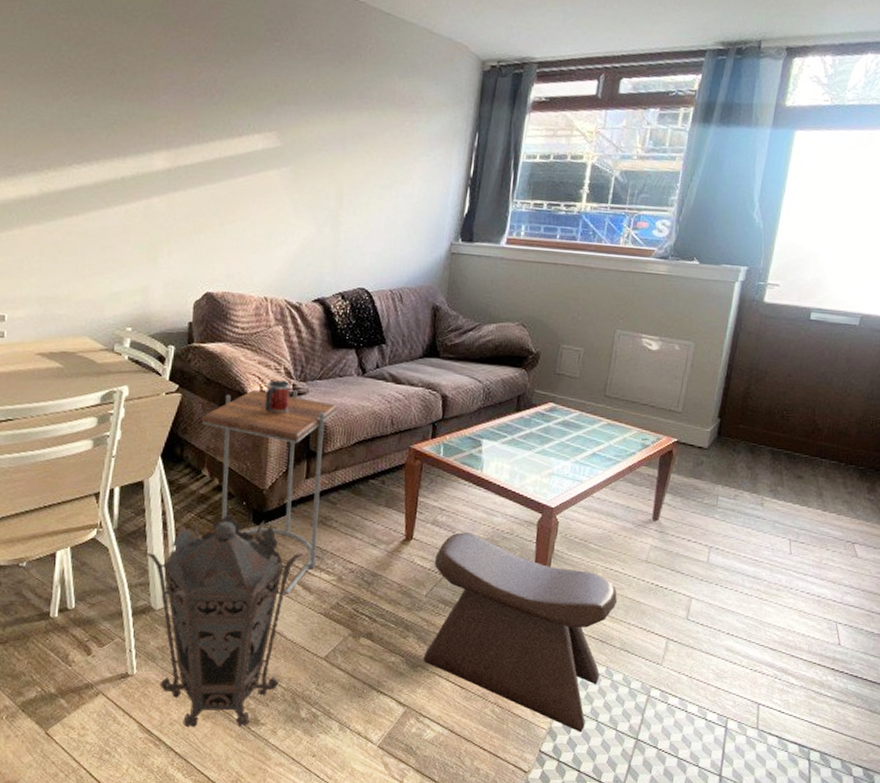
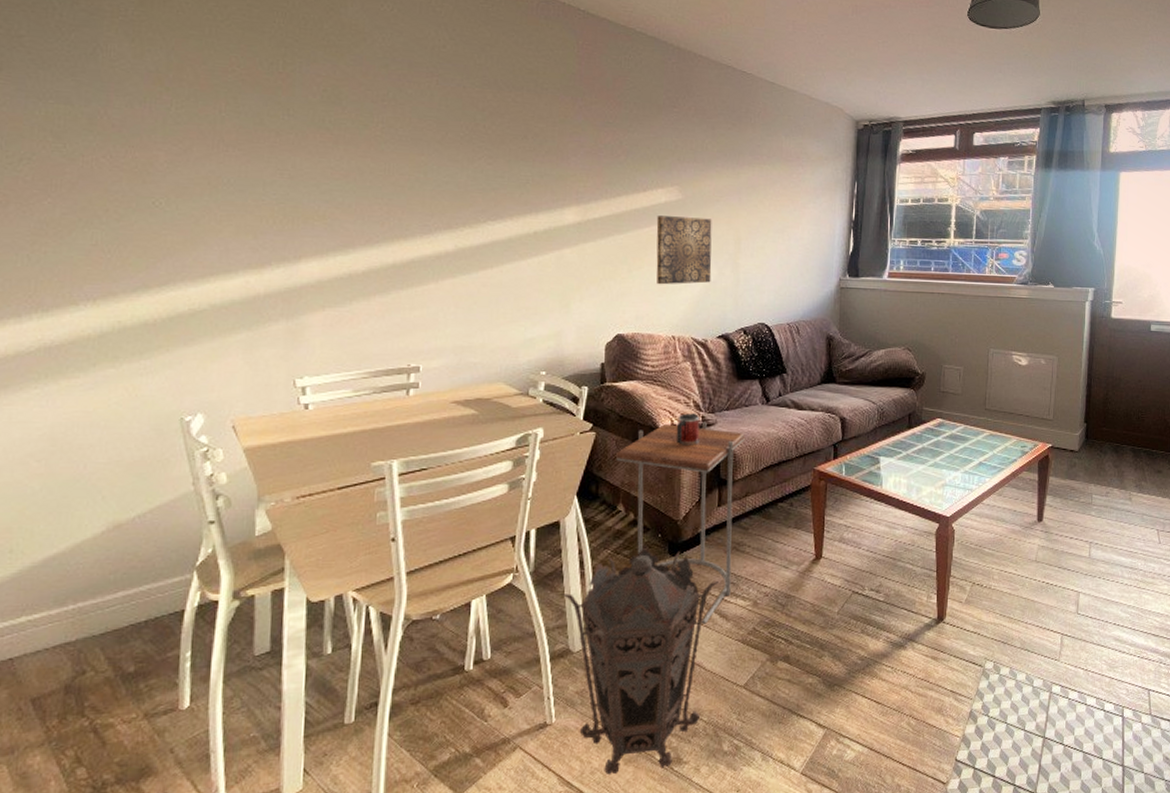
wall art: none [249,164,313,242] -> present [656,215,712,285]
stool: present [423,532,618,732] -> none [839,547,1014,737]

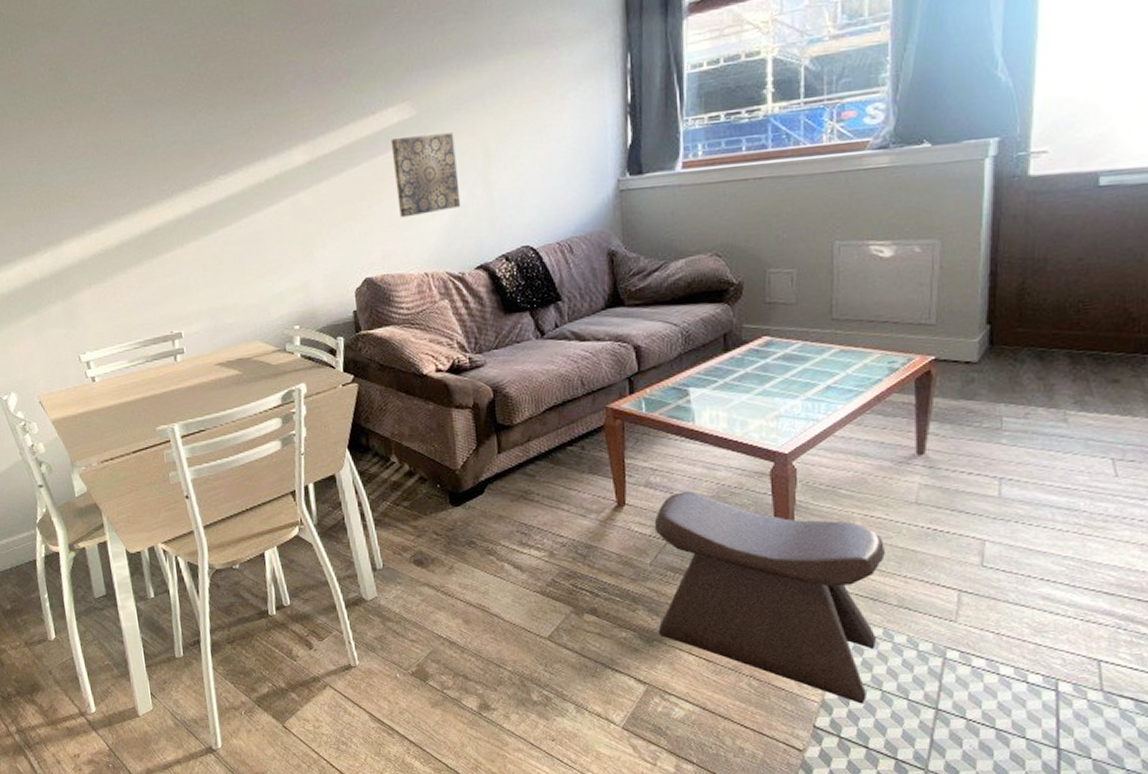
lantern: present [561,548,719,776] -> none [347,499,508,716]
side table: present [616,422,745,624] -> none [382,363,523,575]
mug: present [676,412,700,445] -> none [441,354,469,391]
stool: none [839,547,1014,737] -> present [654,491,886,704]

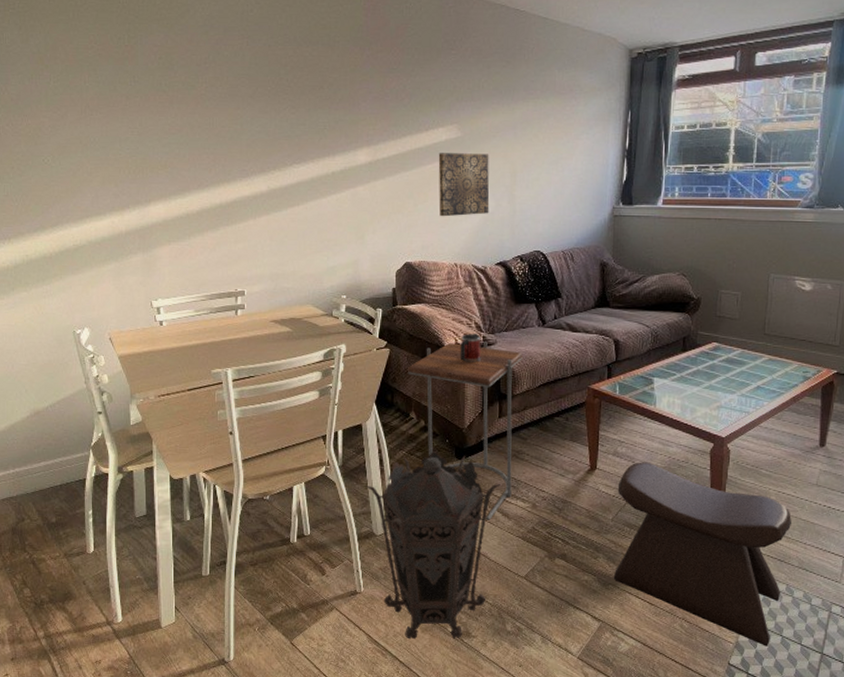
lantern: none [347,499,508,716] -> present [365,451,500,640]
side table: none [382,363,523,575] -> present [408,341,523,520]
mug: none [441,354,469,391] -> present [460,333,481,363]

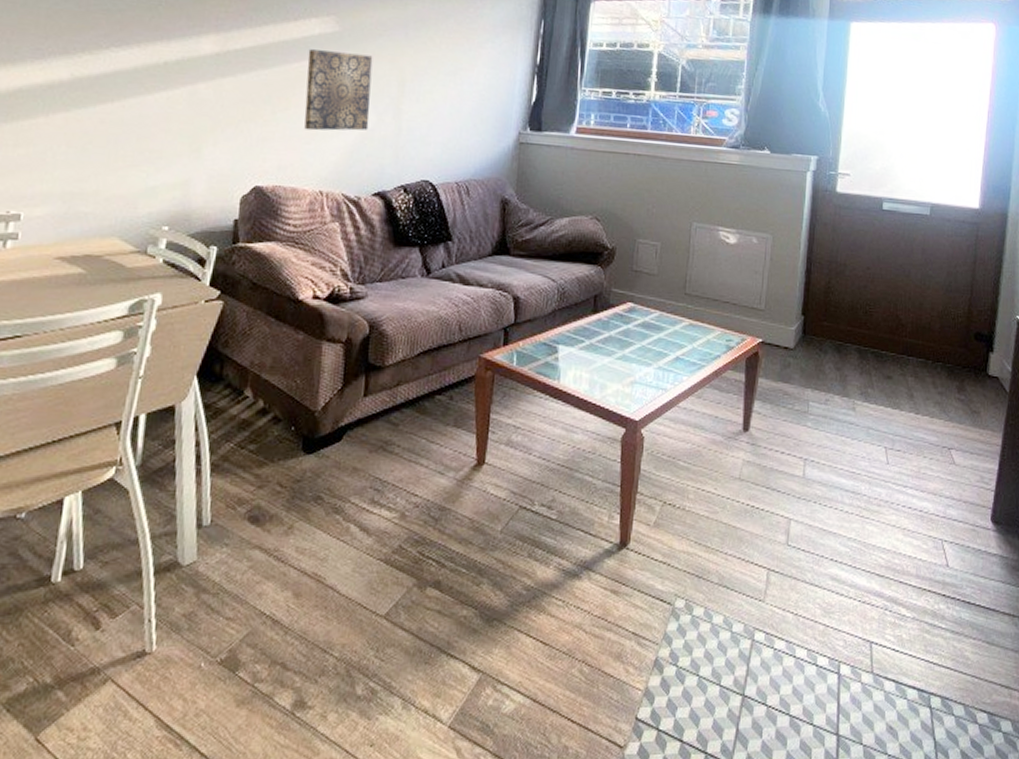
lantern: present [365,451,500,640] -> none [172,443,360,719]
side table: present [408,341,523,520] -> none [246,294,400,538]
mug: present [460,333,481,363] -> none [318,282,348,322]
stool: present [613,462,792,647] -> none [499,453,712,691]

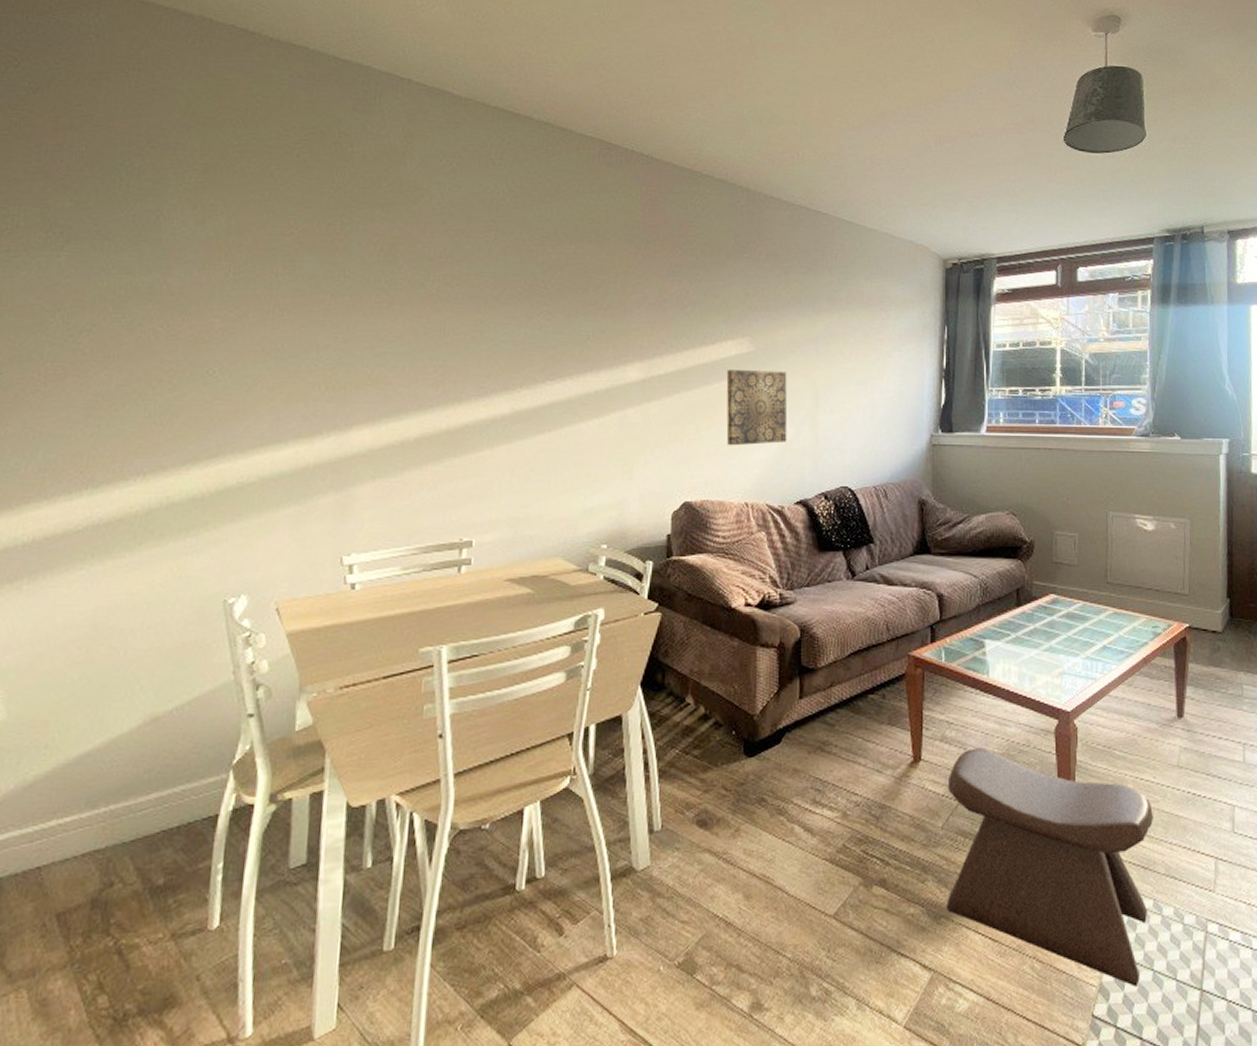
stool: none [499,453,712,691] -> present [946,748,1154,987]

